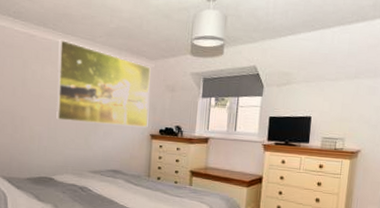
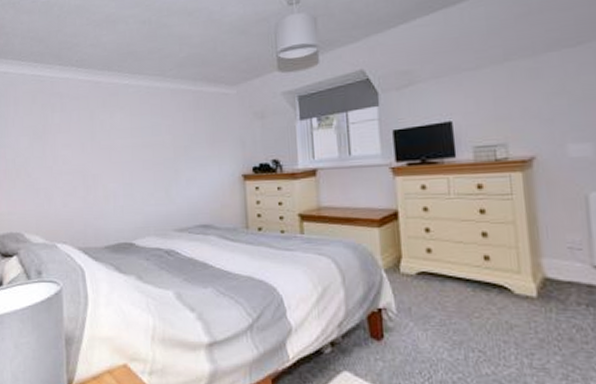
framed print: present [56,39,151,128] -> none [126,80,238,173]

